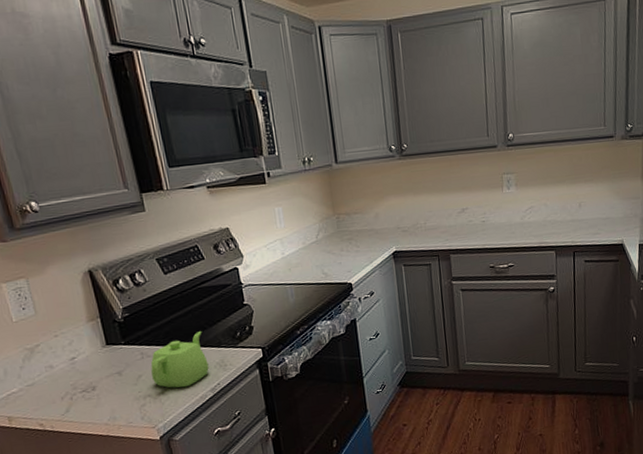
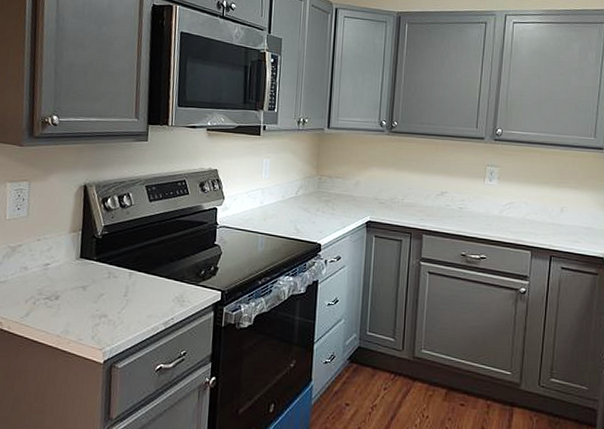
teapot: present [150,331,209,388] -> none [112,262,170,315]

